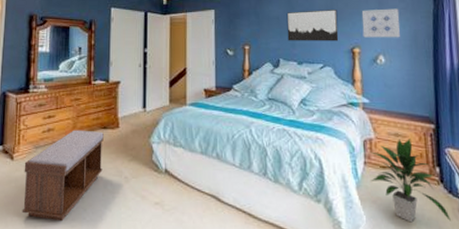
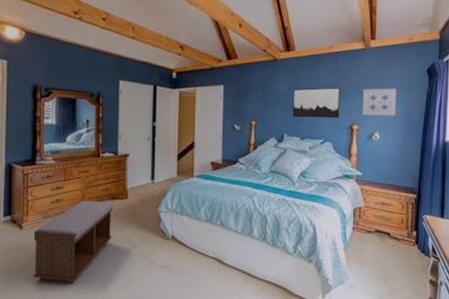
indoor plant: present [371,139,451,223] -> none [357,207,421,278]

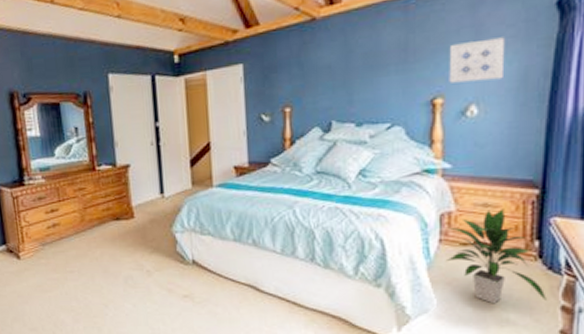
bench: present [33,200,113,283] -> none [32,223,121,317]
wall art: present [292,87,341,118] -> none [341,47,414,97]
indoor plant: none [357,207,421,278] -> present [447,209,547,304]

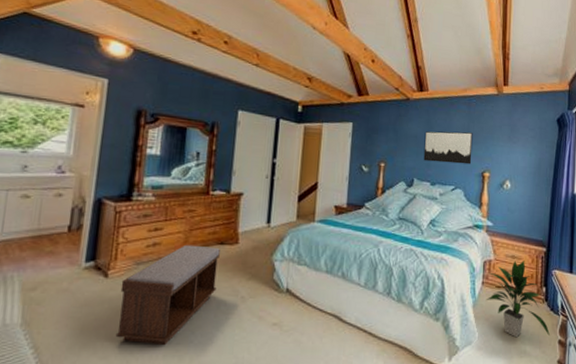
bench: none [32,223,121,317] -> present [115,244,220,344]
wall art: none [341,47,414,97] -> present [423,131,473,165]
wall art: present [449,37,506,83] -> none [494,135,528,165]

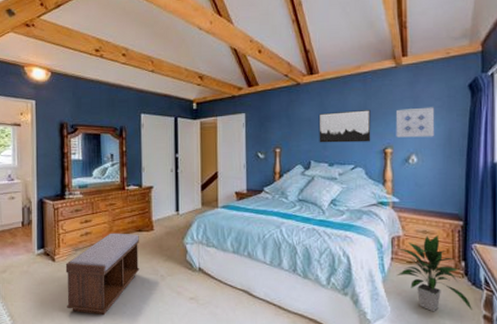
wall art: none [494,135,528,165] -> present [395,107,435,138]

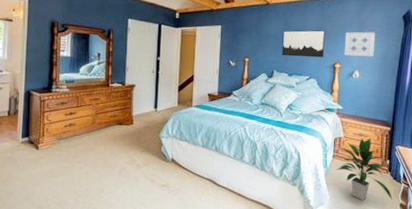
bench: present [65,233,140,315] -> none [47,125,120,199]

